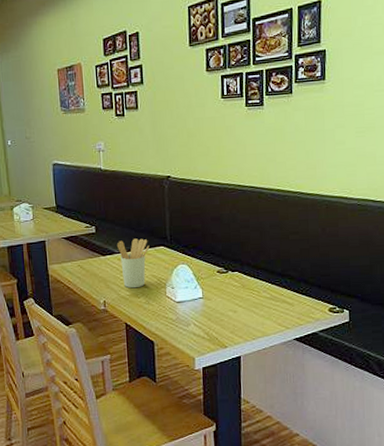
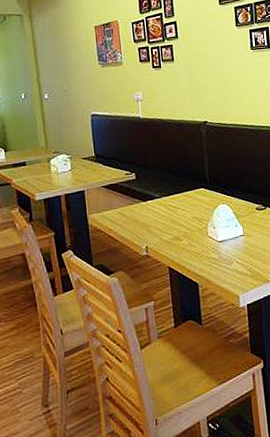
utensil holder: present [117,238,150,289] -> none [158,182,190,232]

